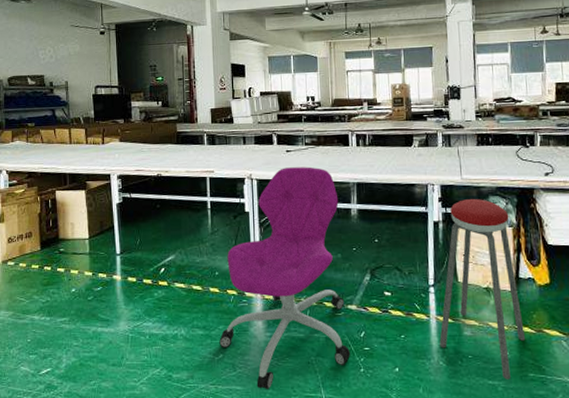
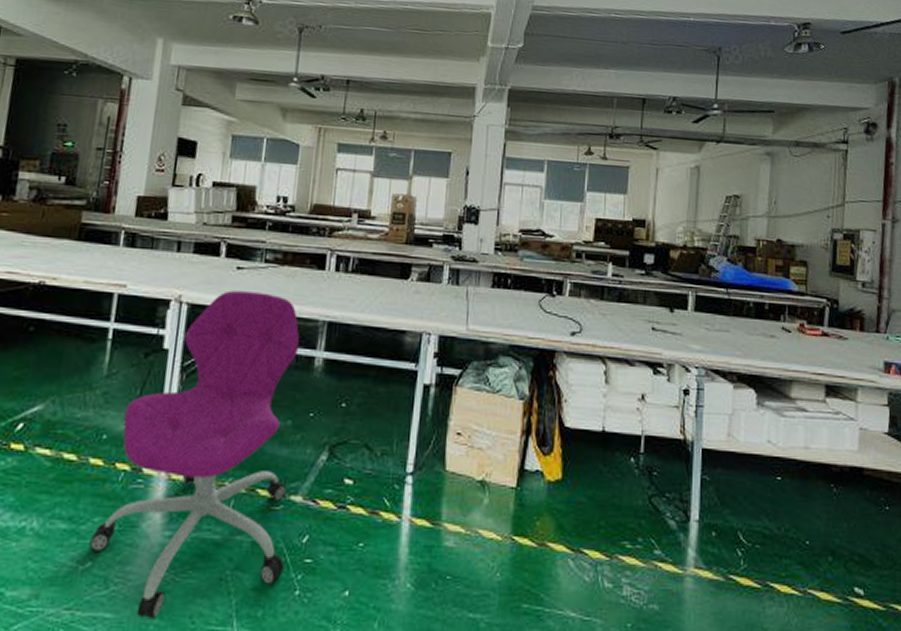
music stool: present [439,199,526,380] -> none [410,358,524,612]

